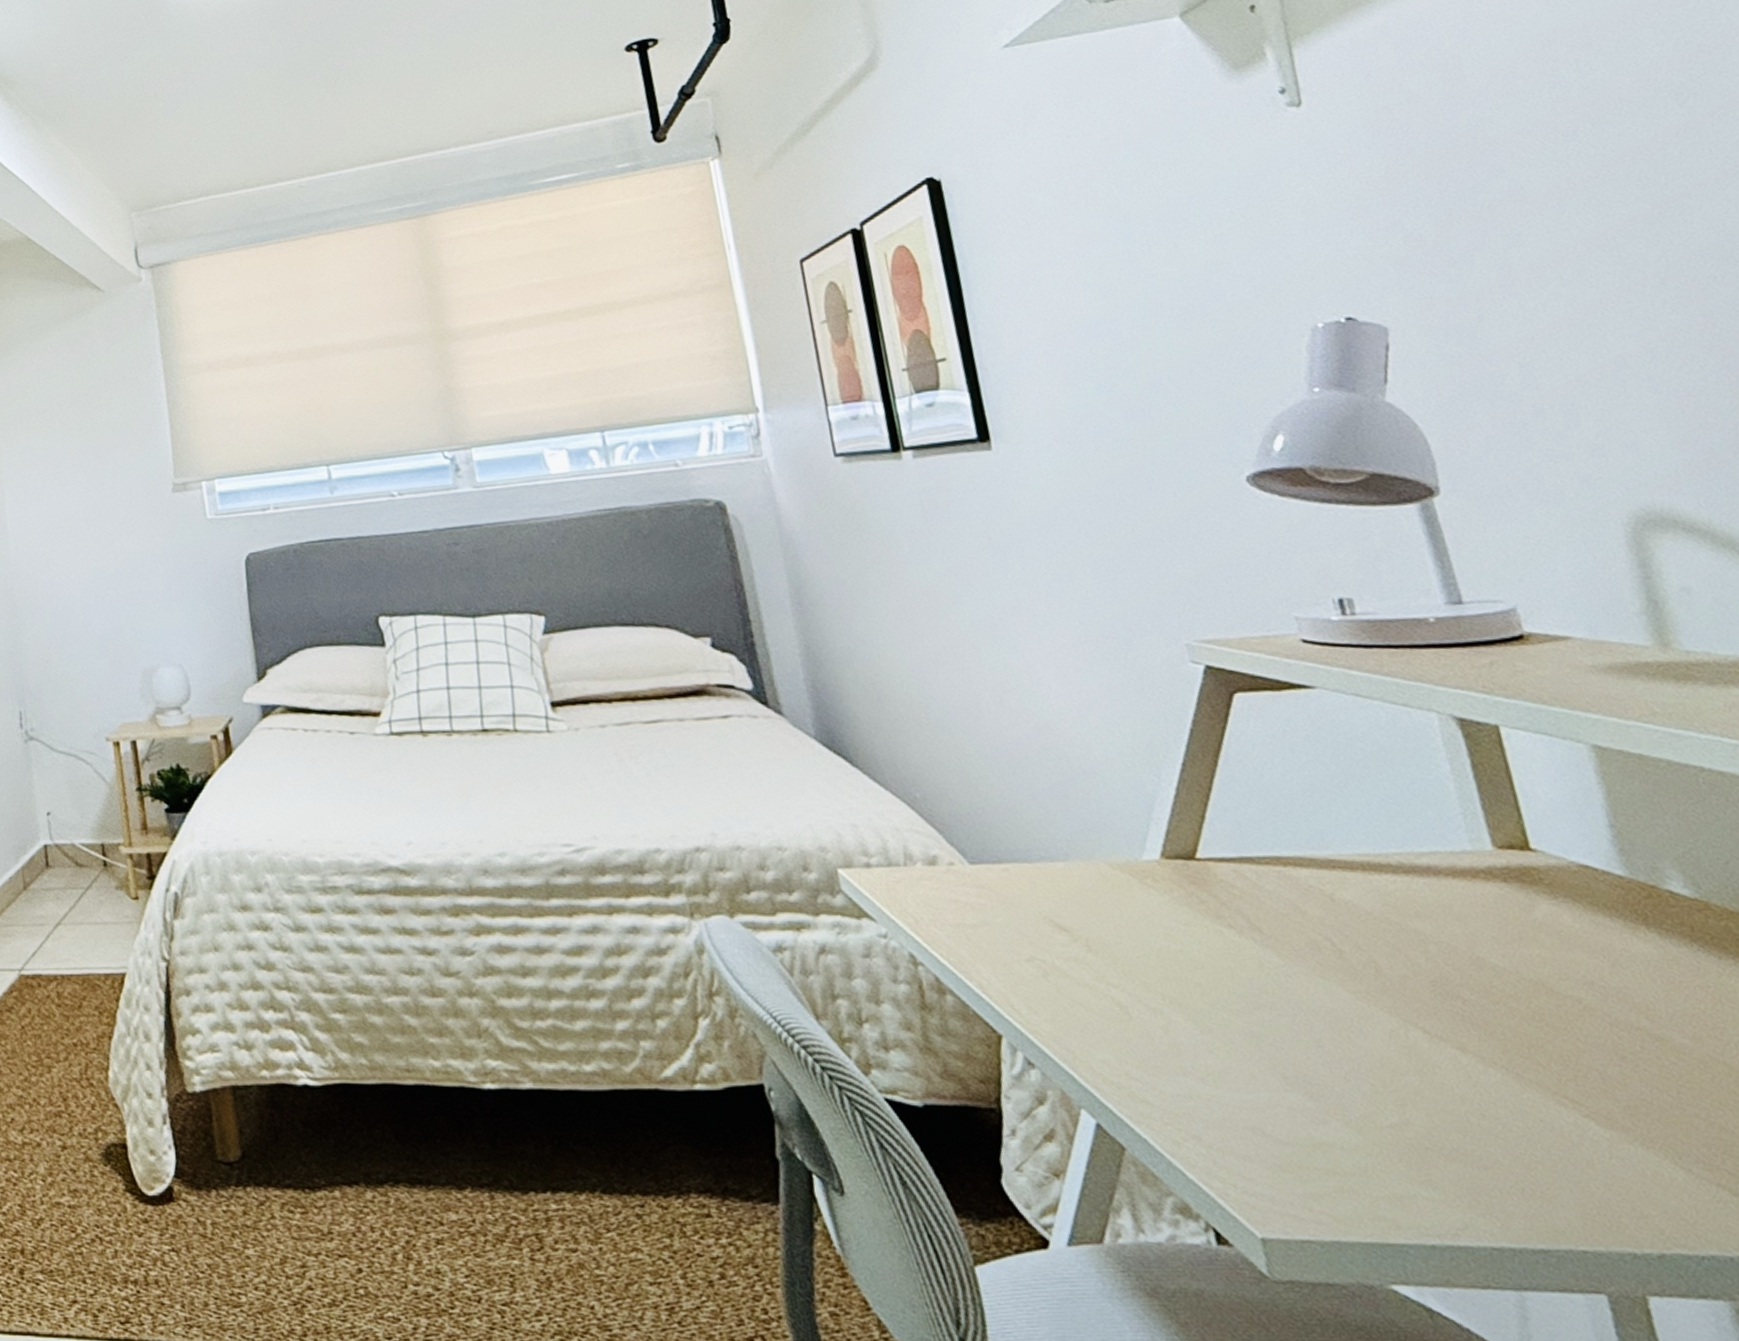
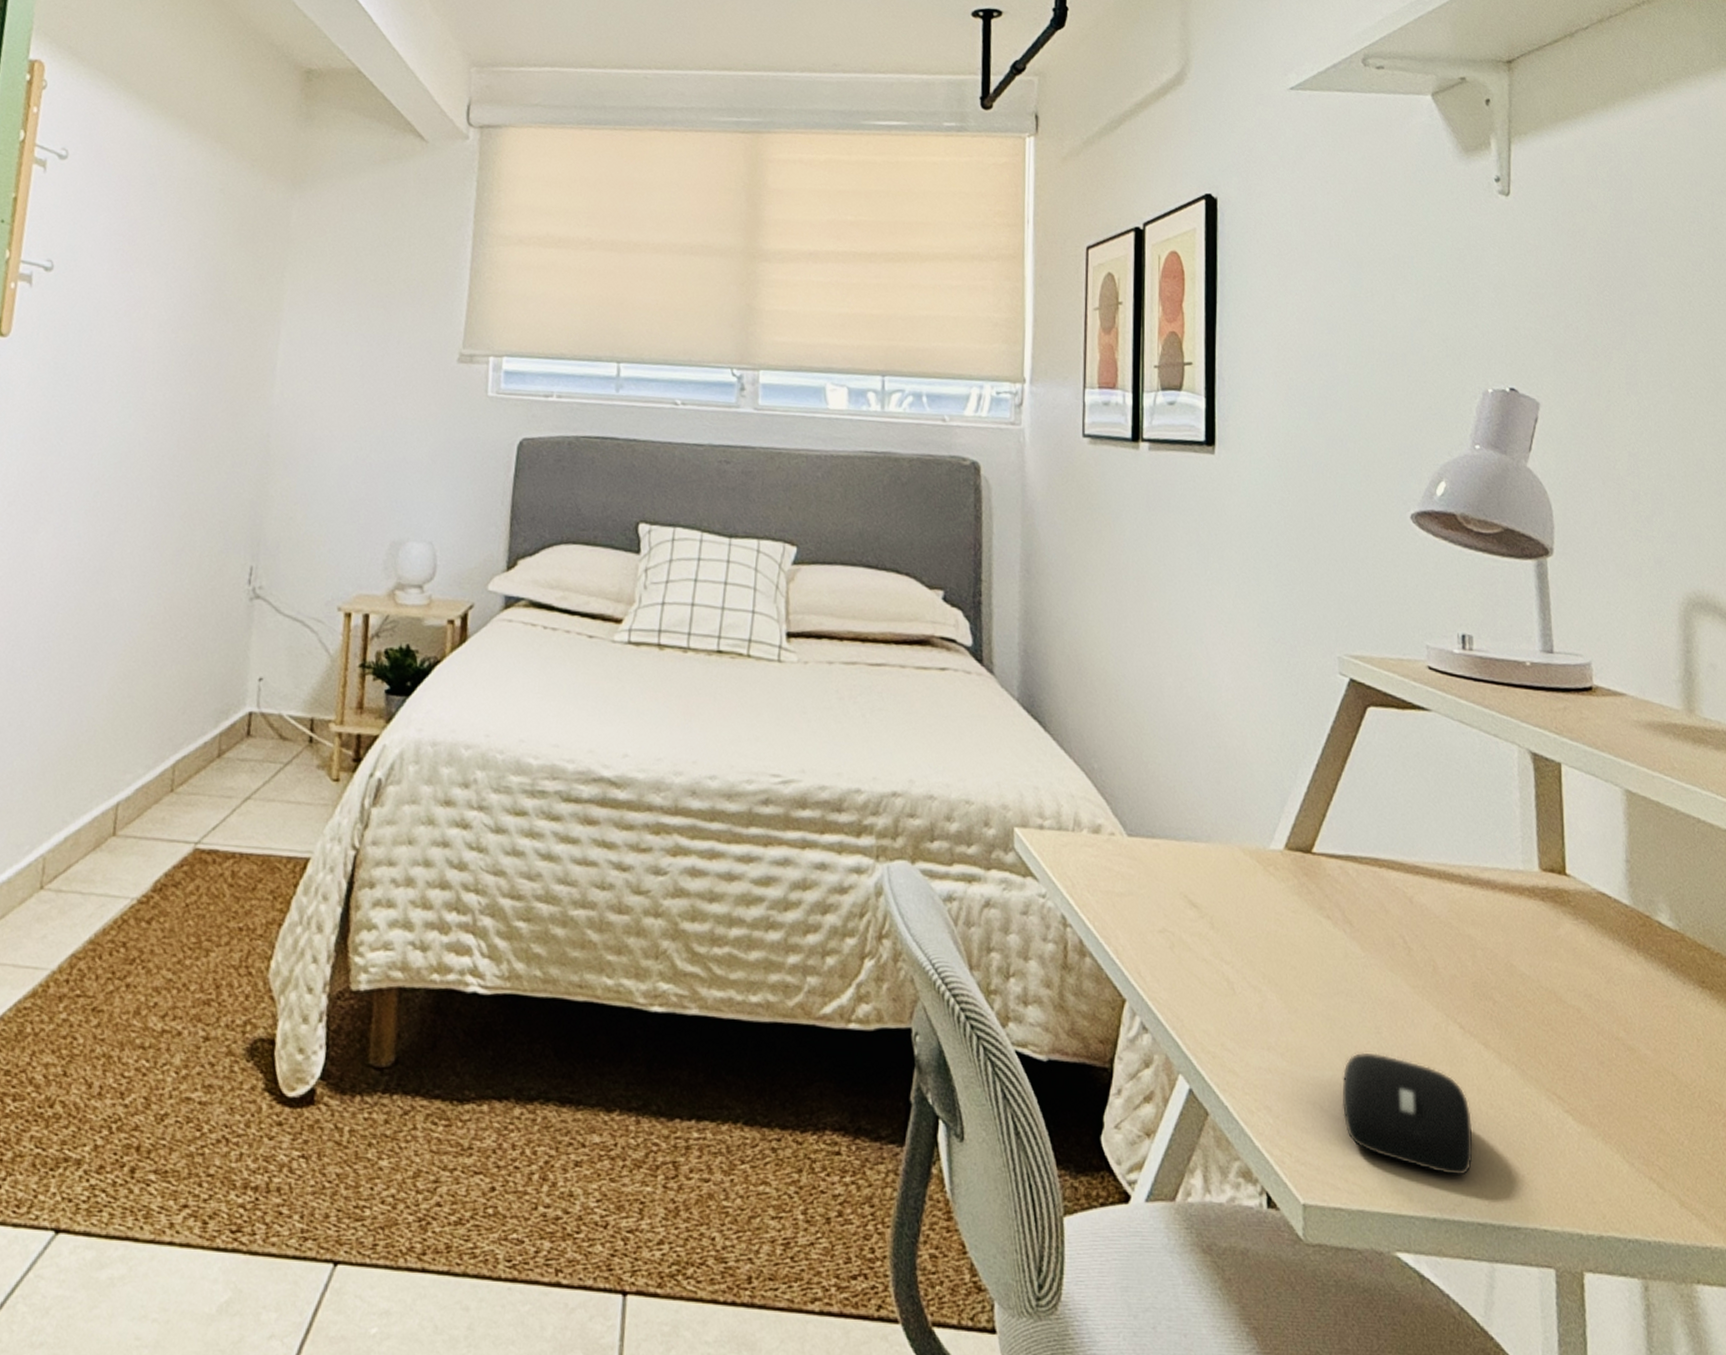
computer mouse: none [1282,1068,1471,1196] -> present [1342,1052,1473,1176]

